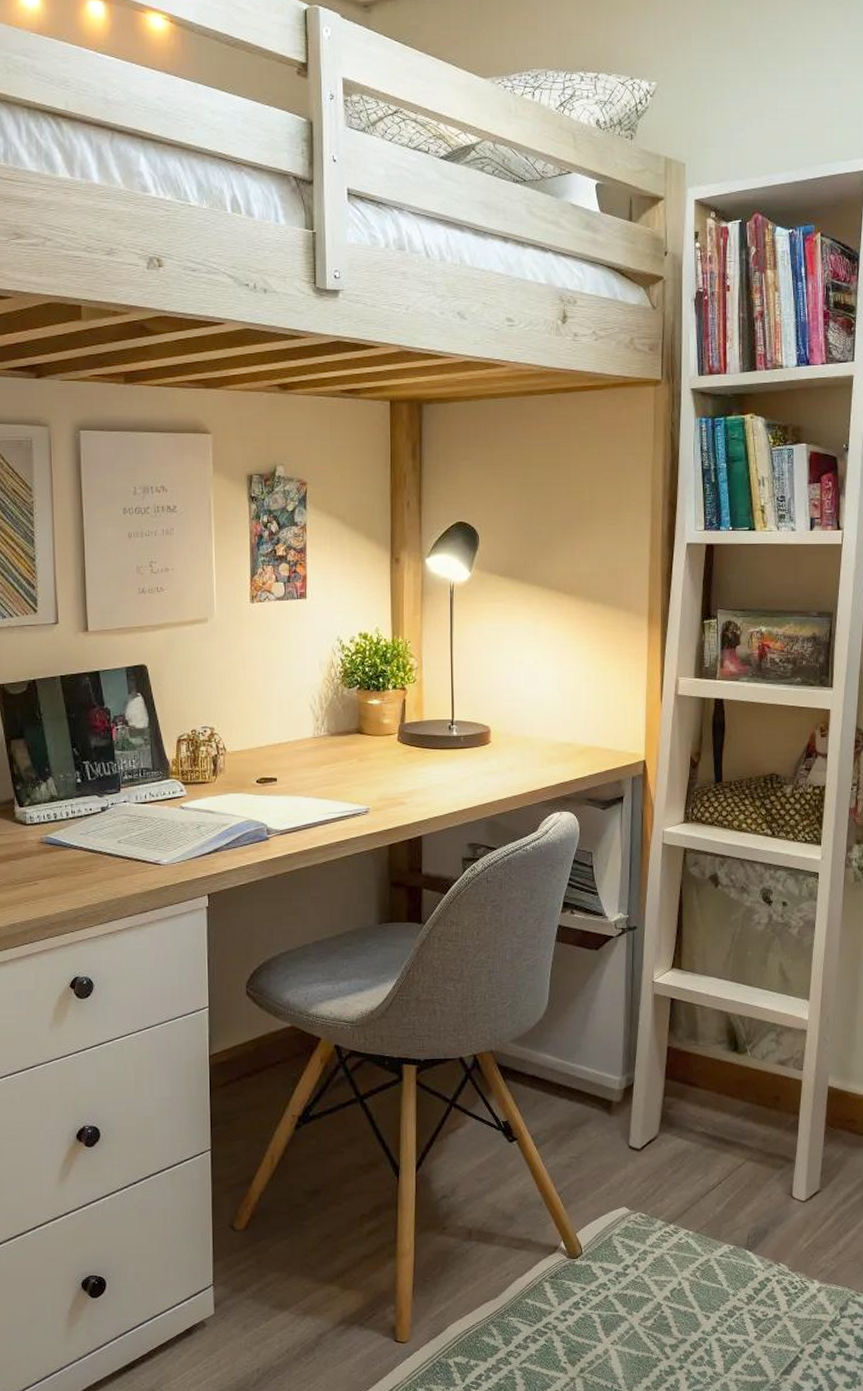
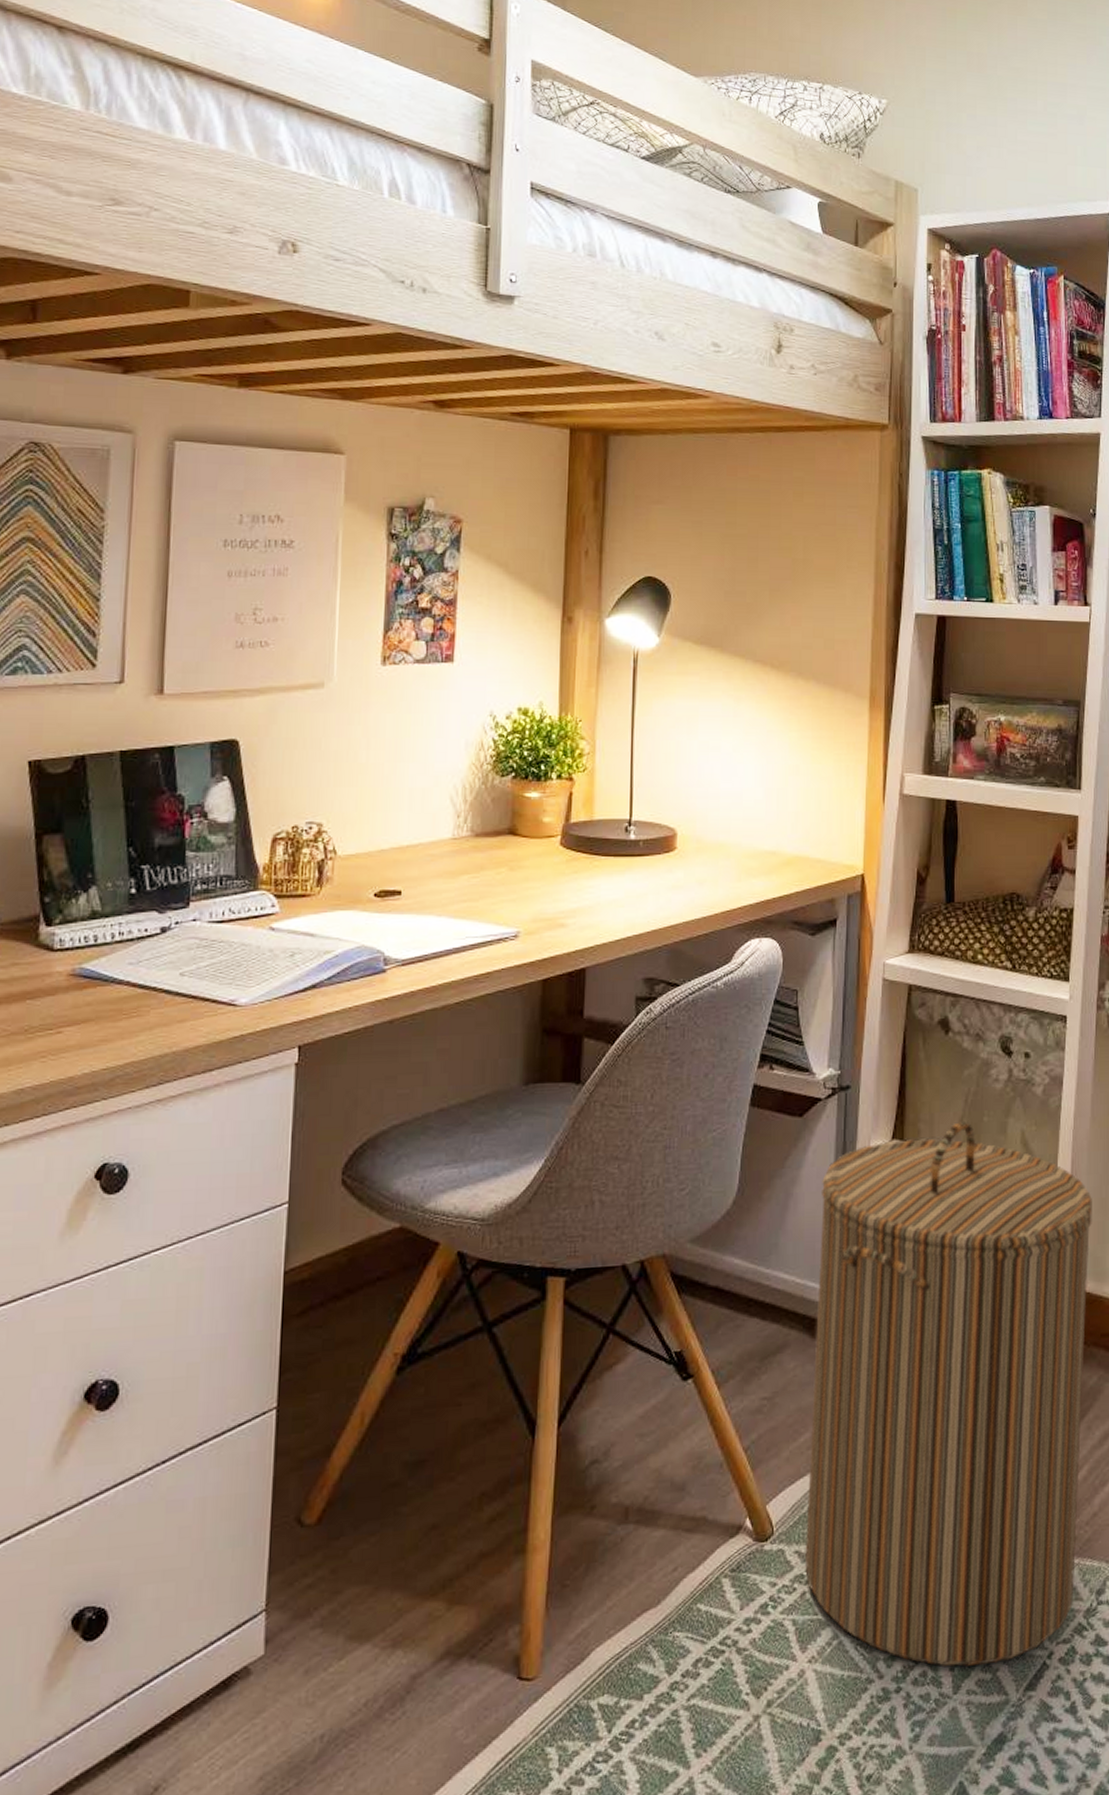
laundry hamper: none [606,954,839,1355] -> present [804,1120,1092,1667]

